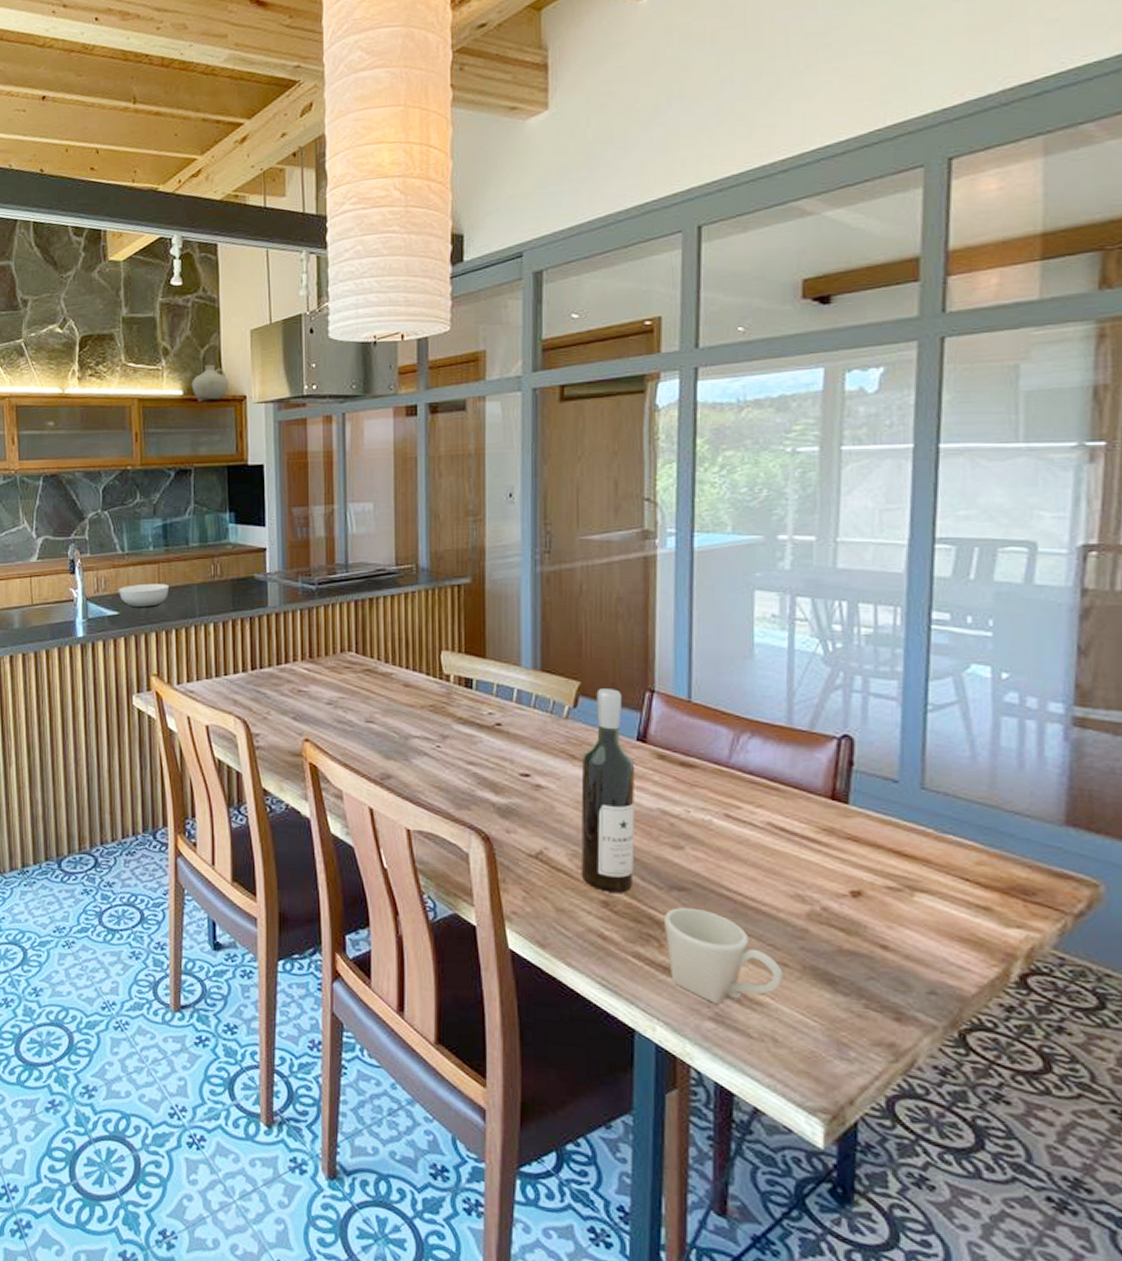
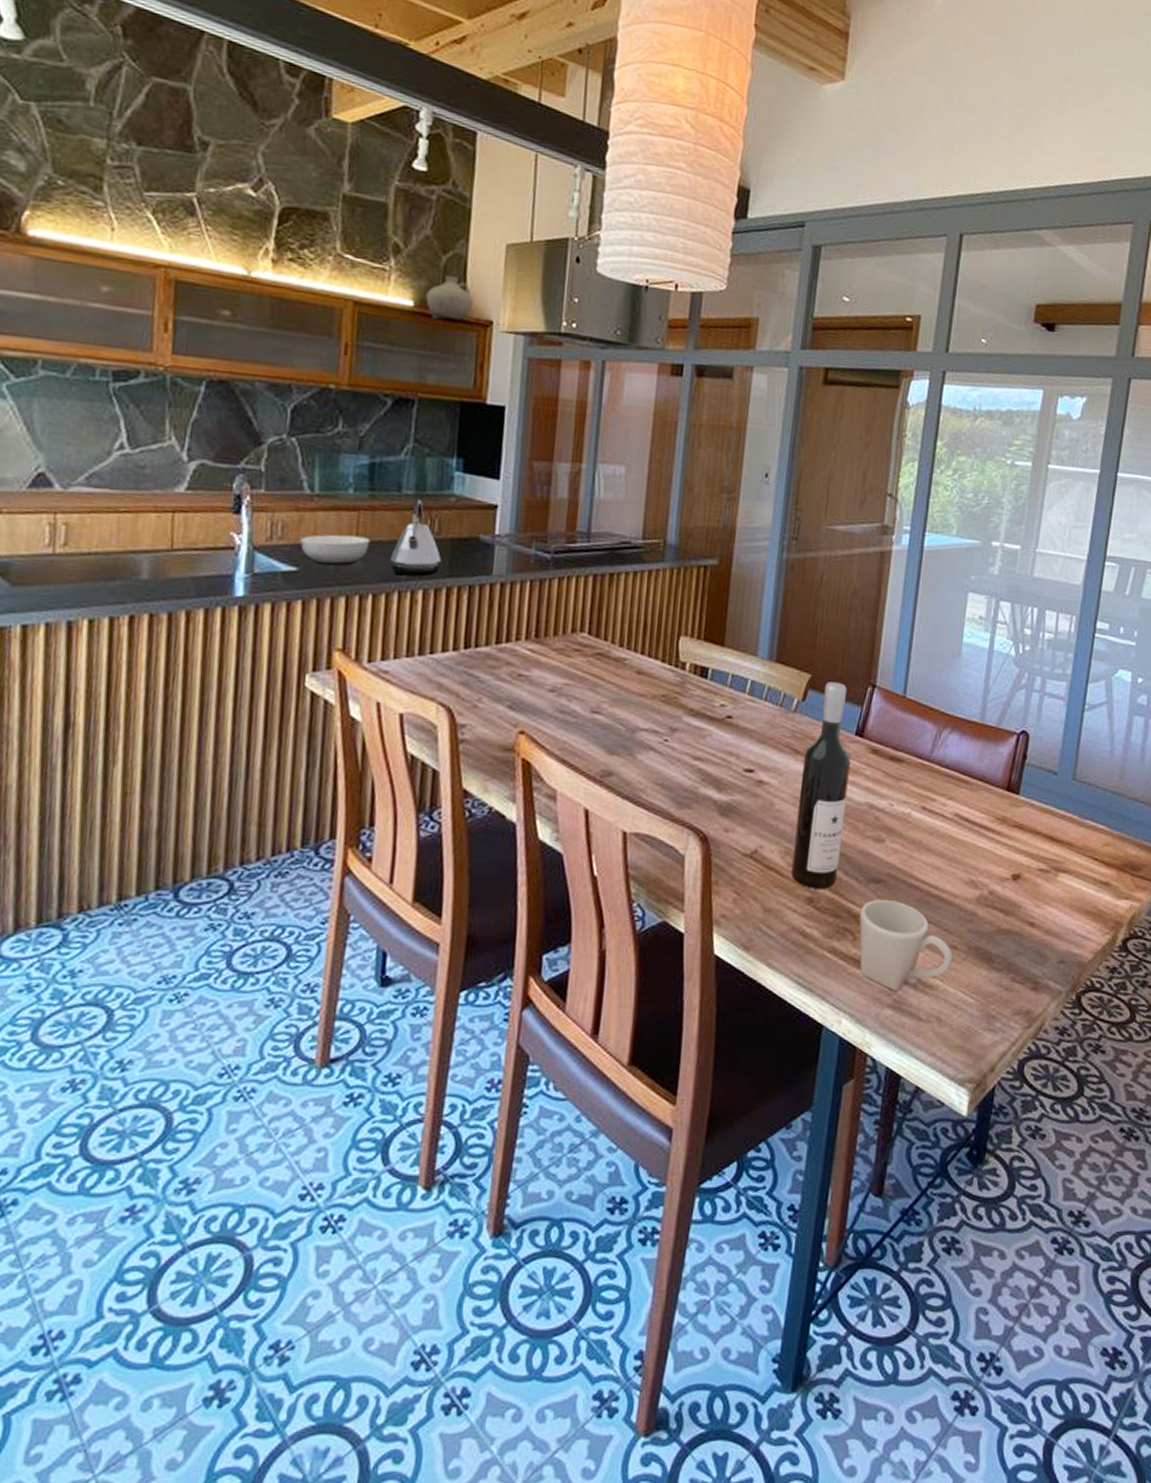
kettle: none [186,549,226,613] -> present [390,498,442,577]

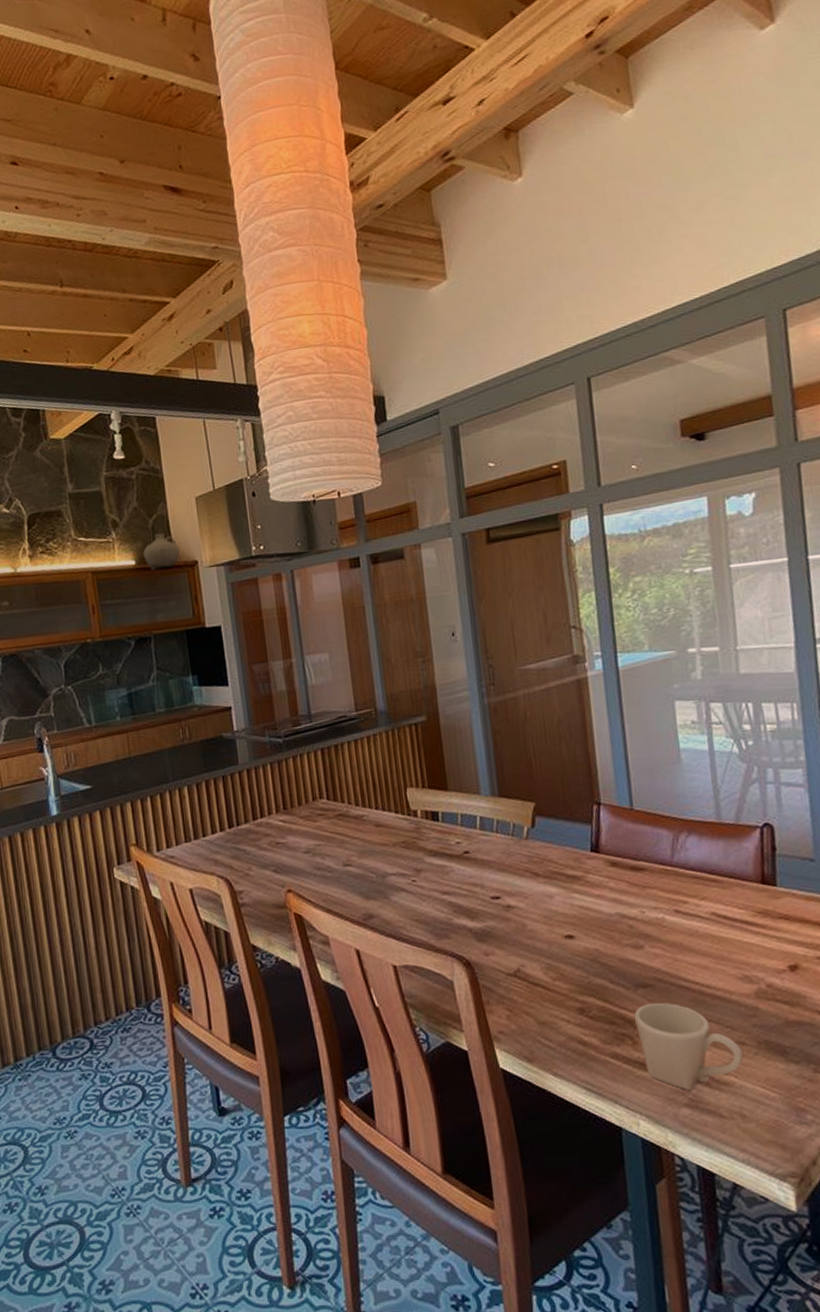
bowl: present [299,534,371,567] -> none [88,752,141,781]
kettle: present [390,498,442,577] -> none [158,714,197,778]
bottle: present [790,682,851,889] -> none [545,806,603,999]

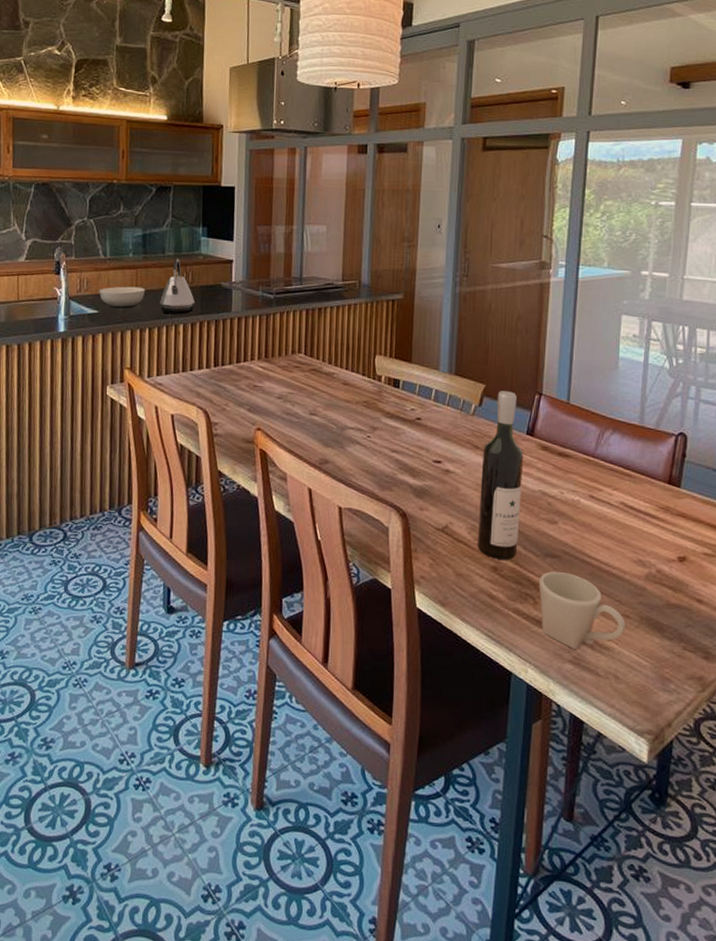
bowl: none [88,752,141,781] -> present [98,286,146,309]
ceramic jug: present [143,532,180,571] -> none [175,94,208,129]
kettle: none [158,714,197,778] -> present [160,258,195,315]
bottle: none [545,806,603,999] -> present [477,391,524,560]

